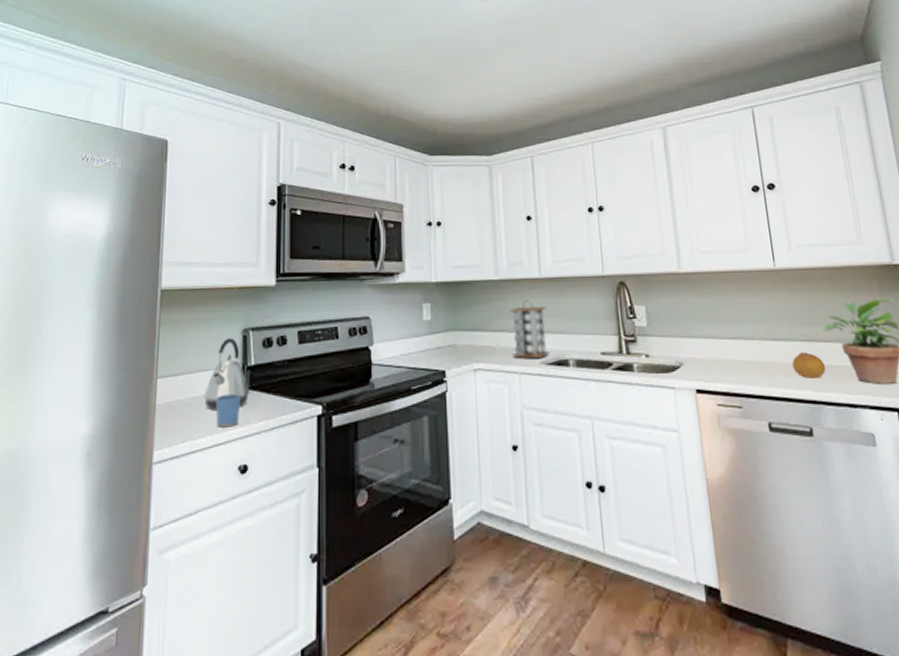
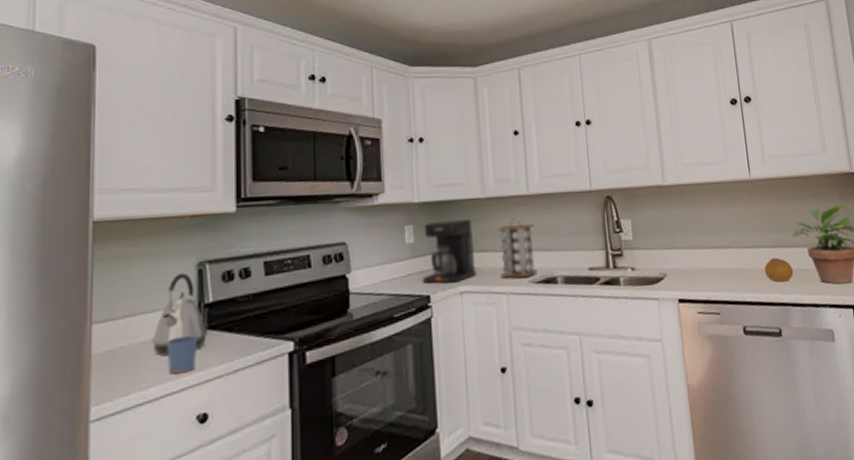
coffee maker: none [439,299,489,360] -> present [423,218,476,285]

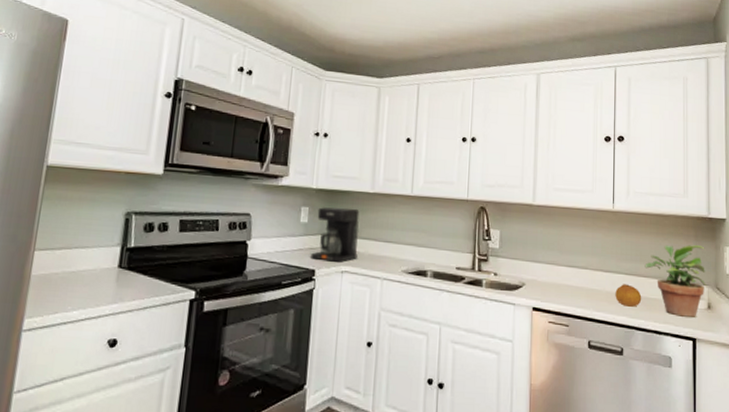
kettle: present [151,272,208,356] -> none [79,219,127,287]
mug: present [166,335,198,375] -> none [90,271,118,303]
spice rack: present [498,216,538,279] -> none [378,213,413,268]

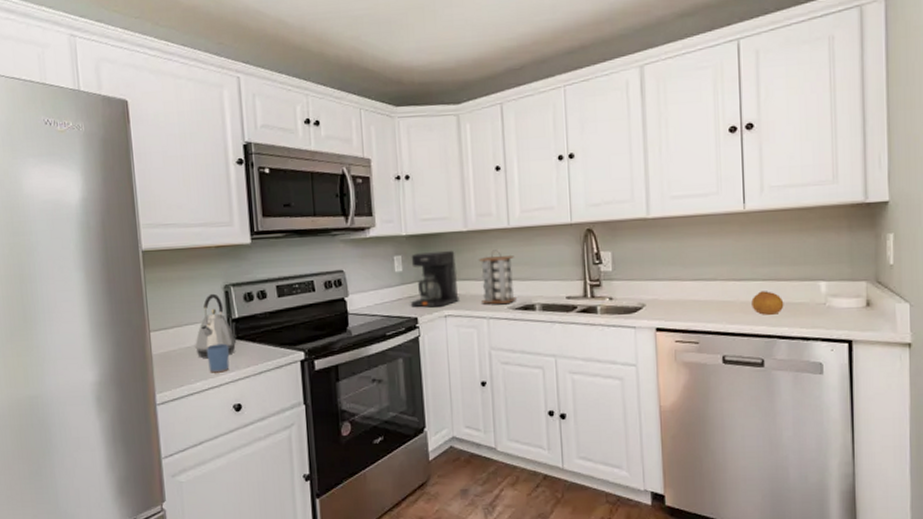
kettle: none [79,219,127,287] -> present [194,293,237,359]
mug: none [90,271,118,303] -> present [206,343,230,373]
spice rack: none [378,213,413,268] -> present [479,248,516,305]
potted plant: present [645,244,708,317] -> none [786,236,866,319]

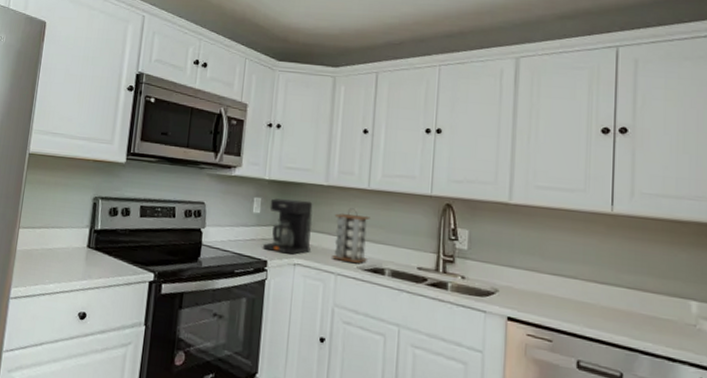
kettle: present [194,293,237,359] -> none [55,202,95,263]
mug: present [206,343,230,373] -> none [64,250,87,279]
fruit: present [751,291,784,315] -> none [613,299,649,327]

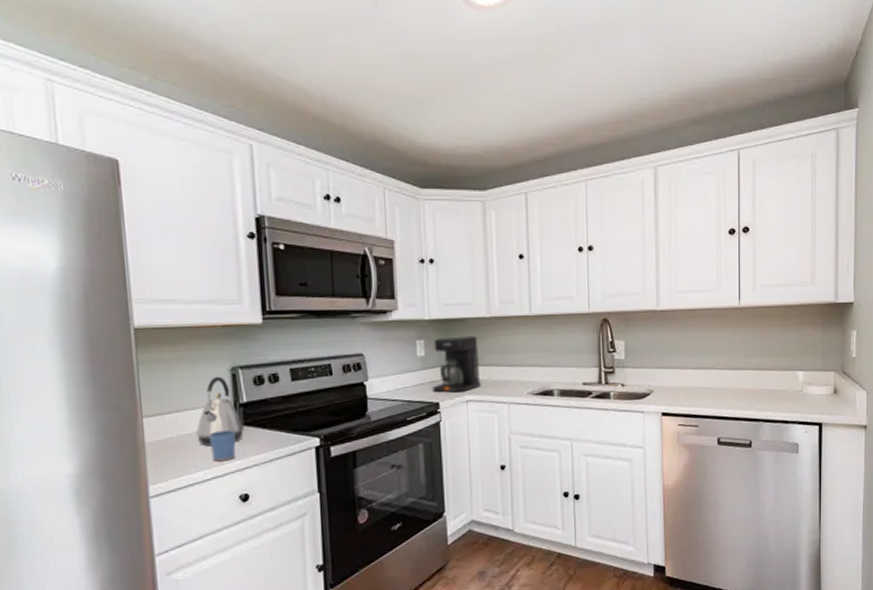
kettle: none [55,202,95,263] -> present [195,376,245,447]
mug: none [64,250,87,279] -> present [209,429,236,462]
spice rack: present [332,207,370,264] -> none [501,335,536,391]

